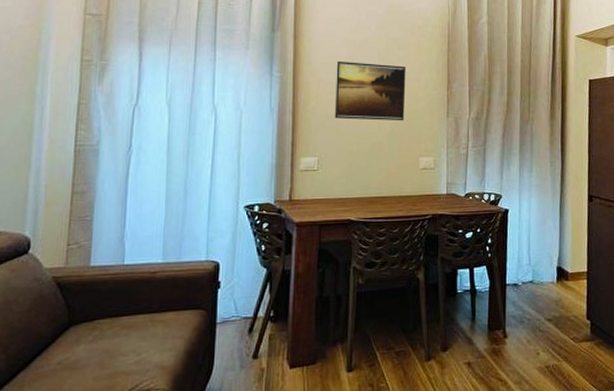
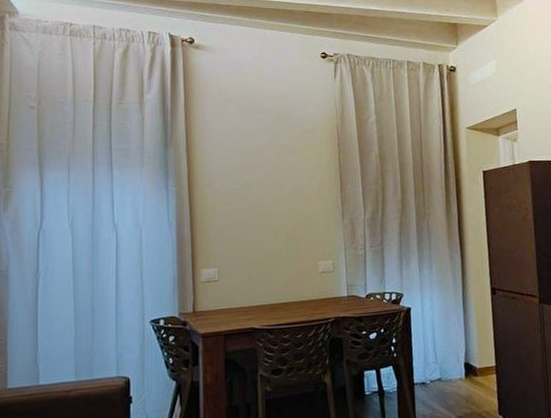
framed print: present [334,60,406,121] -> none [229,171,301,229]

